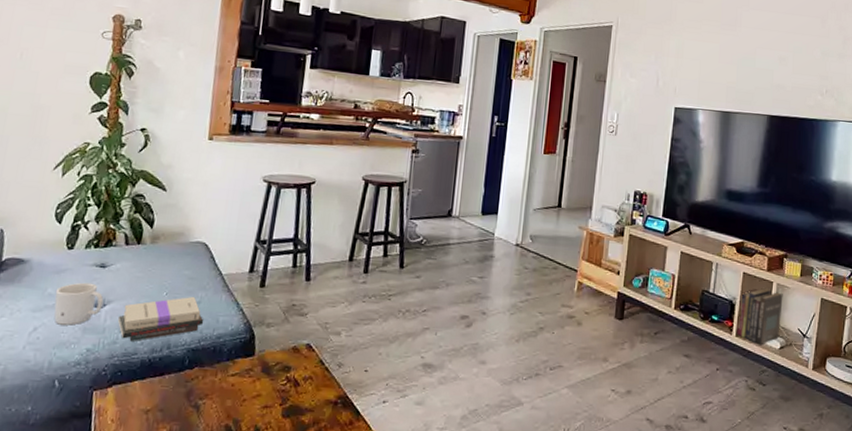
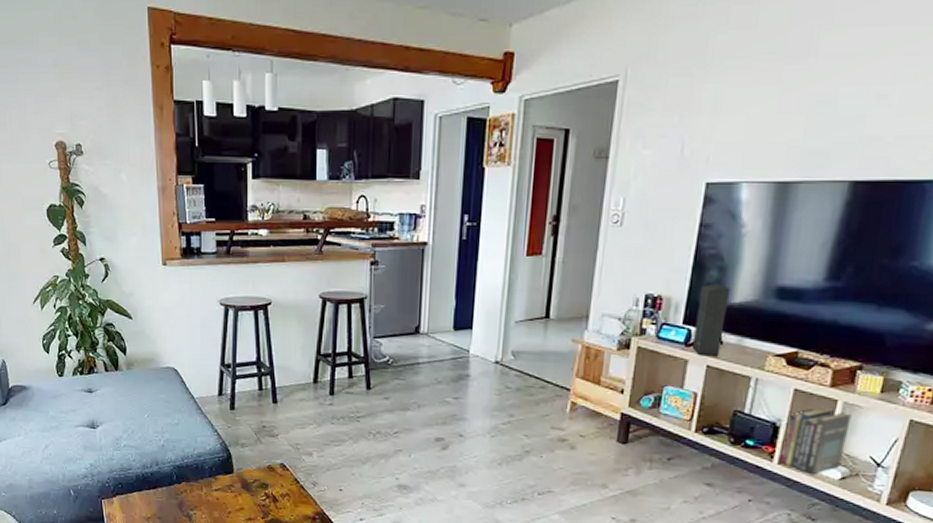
mug: present [53,282,104,325] -> none [56,406,96,444]
books: present [117,296,203,341] -> none [110,418,183,458]
speaker: none [669,185,694,245] -> present [691,284,729,357]

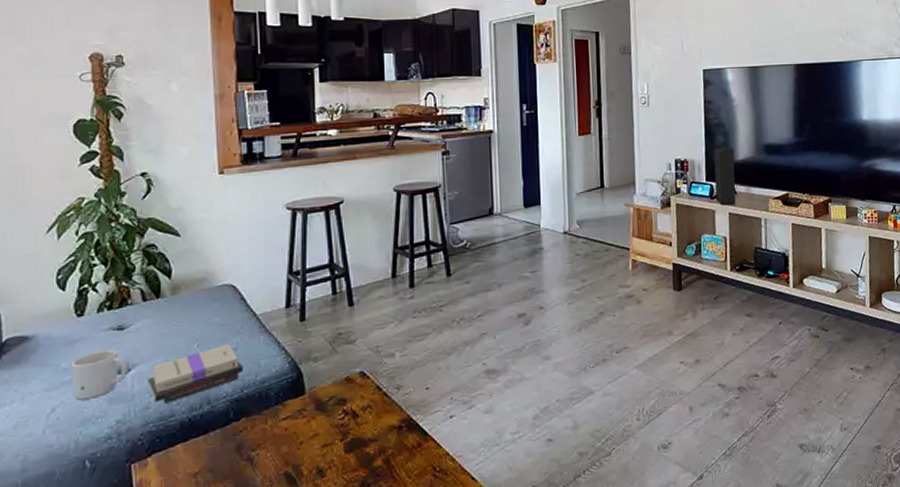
mug: none [56,406,96,444] -> present [70,348,128,400]
books: none [110,418,183,458] -> present [146,343,243,403]
books: present [779,408,852,475] -> none [792,235,834,293]

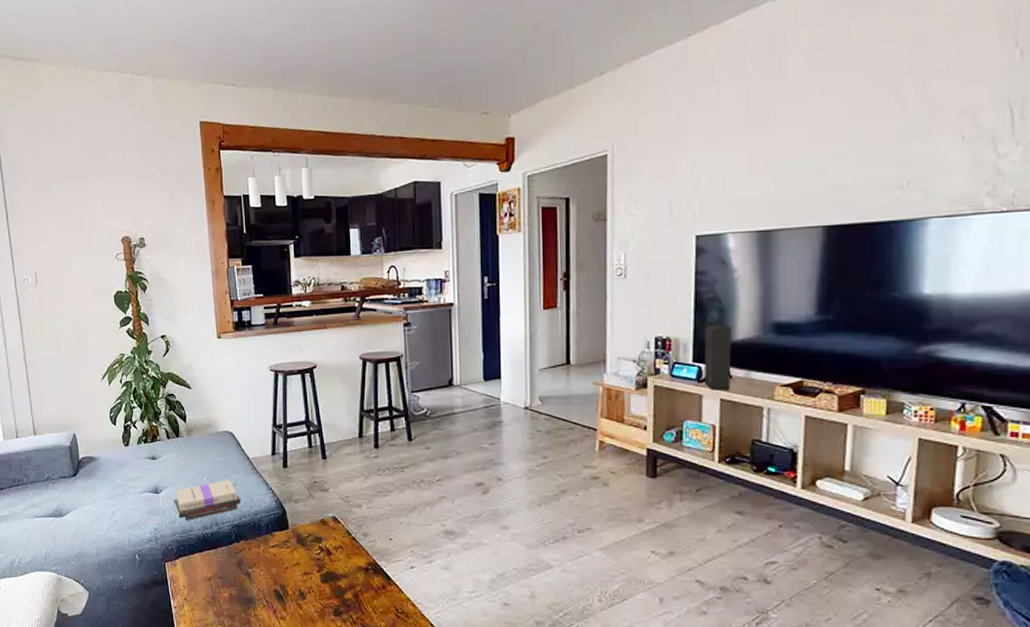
mug: present [70,348,128,400] -> none [122,473,160,509]

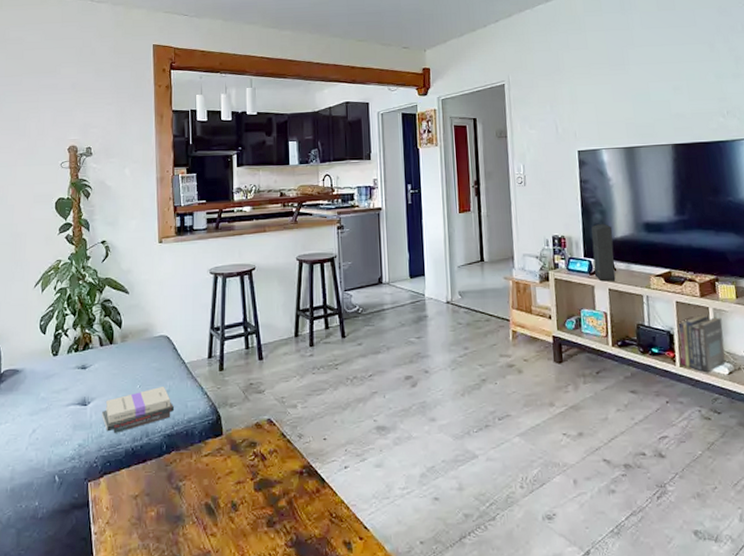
books: none [802,432,863,498] -> present [677,315,726,373]

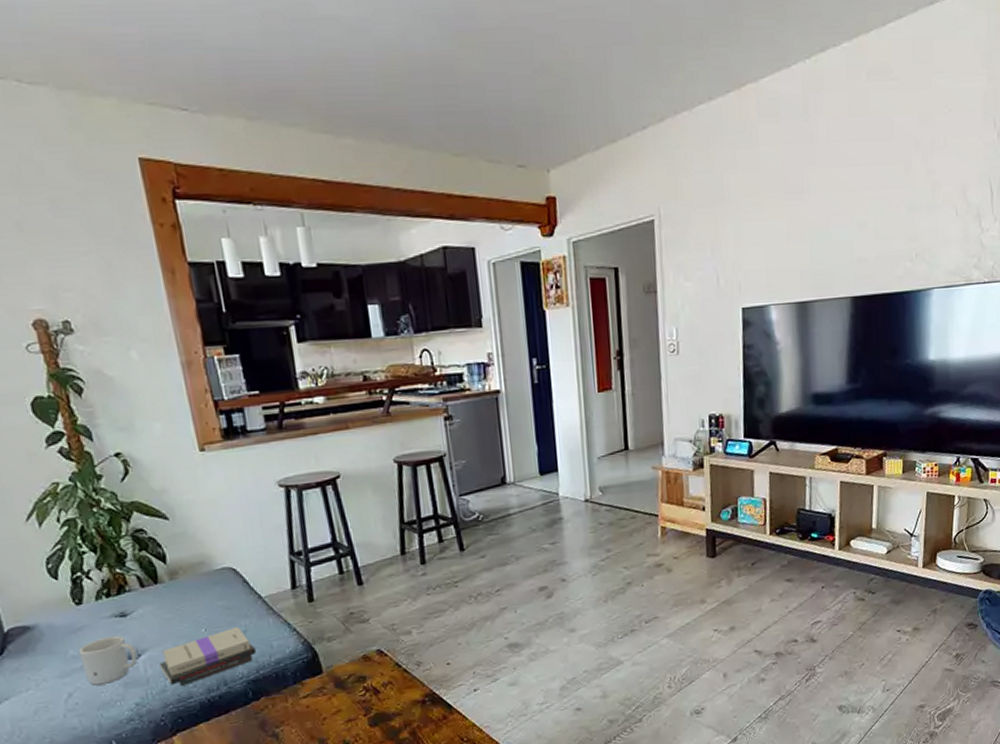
mug: none [47,384,88,425] -> present [78,635,138,685]
speaker: present [591,224,616,282] -> none [753,397,778,465]
books: present [677,315,726,373] -> none [839,493,886,554]

